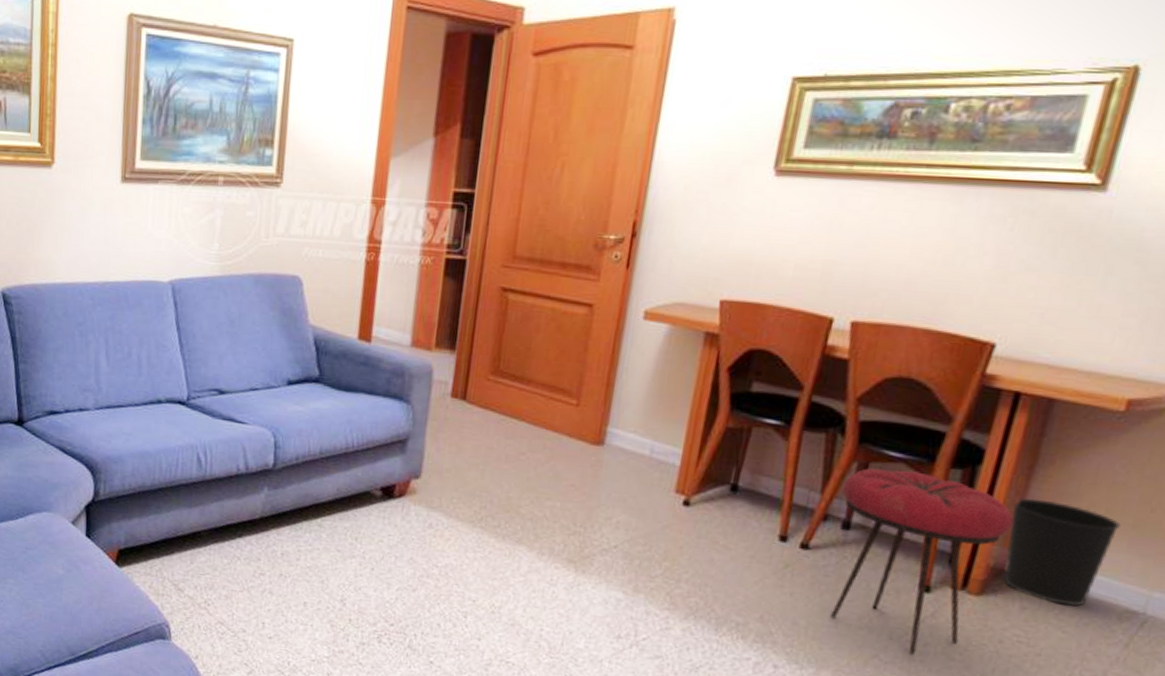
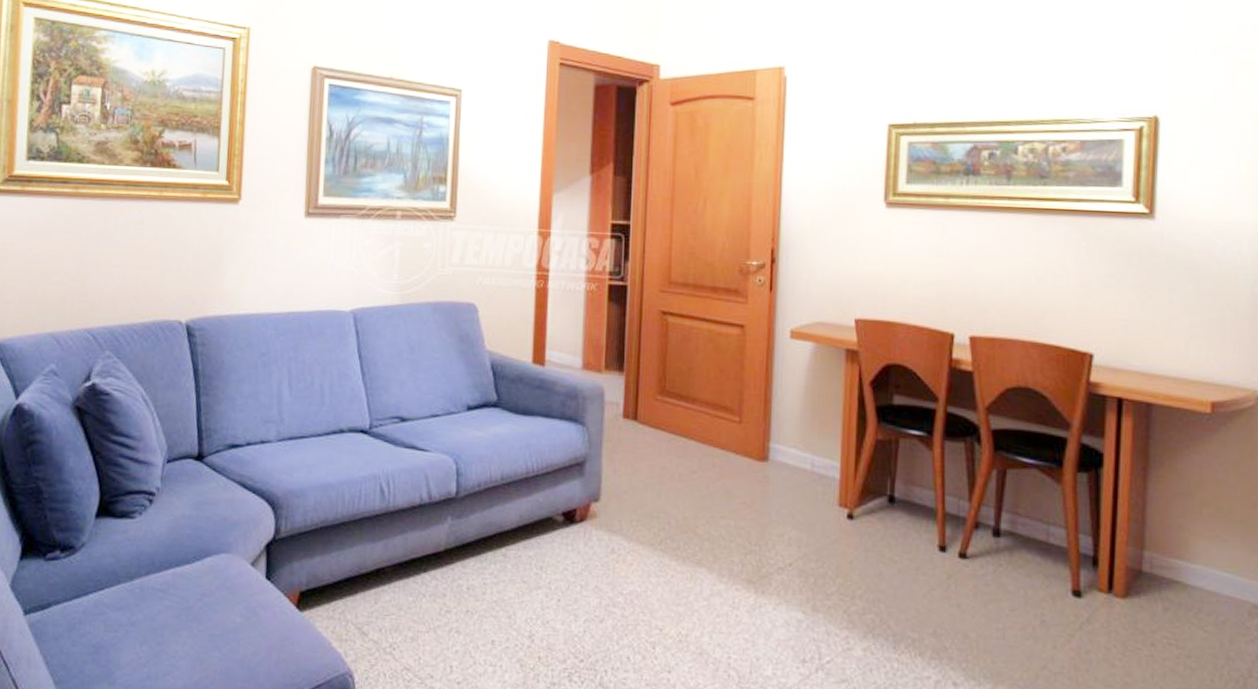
stool: present [831,468,1014,656] -> none [987,474,1141,665]
wastebasket: present [1003,497,1121,607] -> none [1136,498,1231,605]

